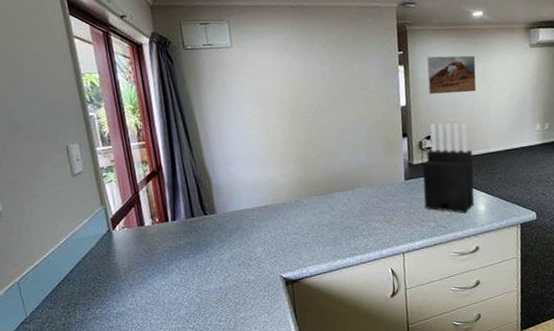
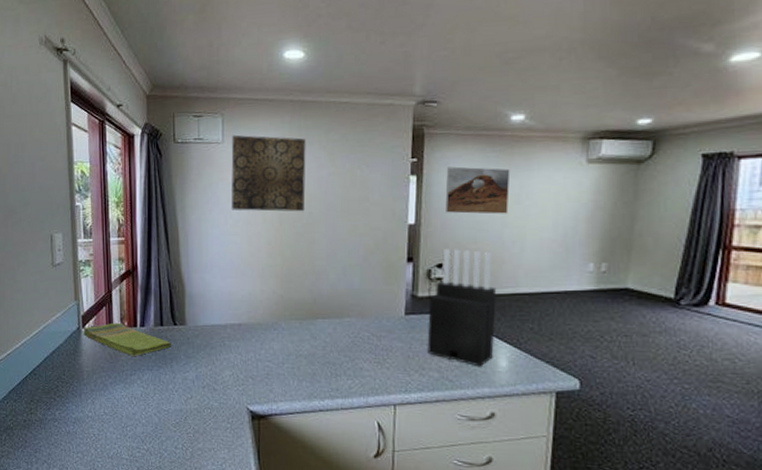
dish towel: none [114,220,204,248] -> present [83,322,171,356]
wall art: none [239,39,313,107] -> present [231,134,306,212]

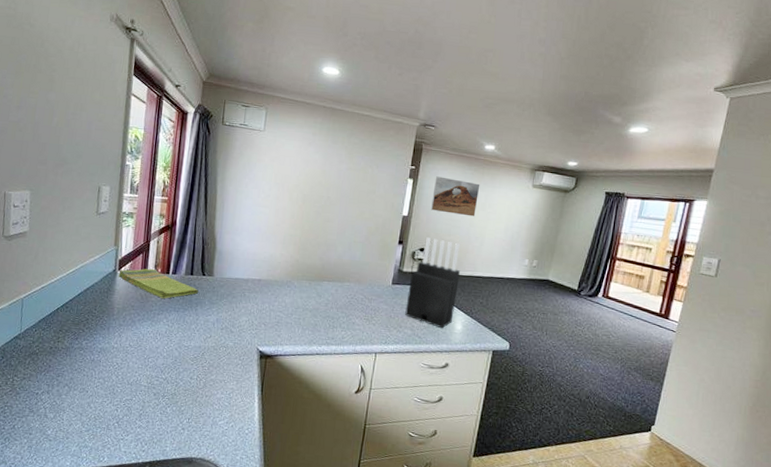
wall art: present [231,134,306,212] -> none [264,126,332,196]

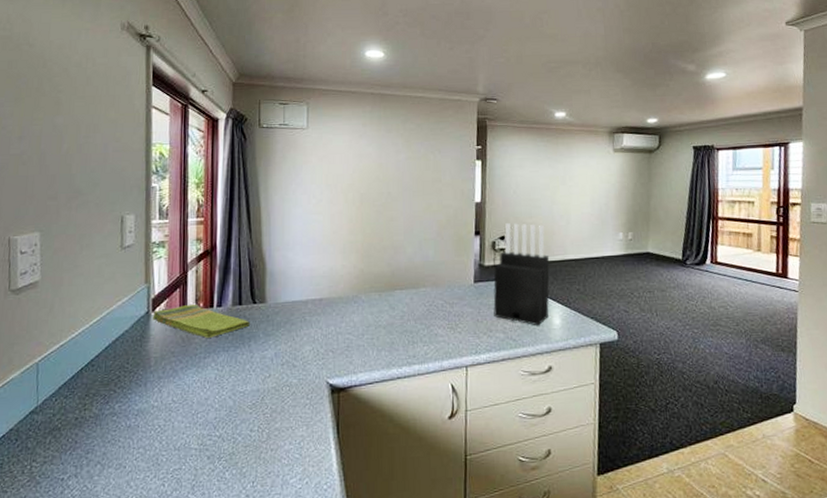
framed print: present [431,176,480,217] -> none [505,153,556,193]

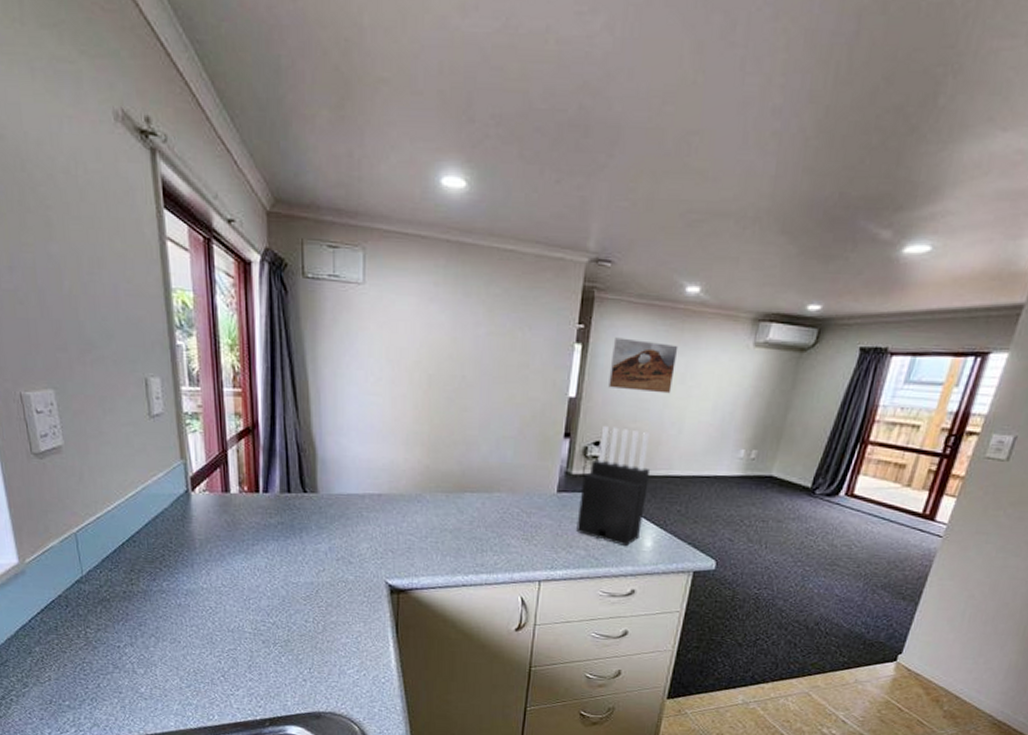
dish towel: present [152,304,250,338] -> none [193,486,300,525]
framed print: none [505,153,556,193] -> present [608,337,679,394]

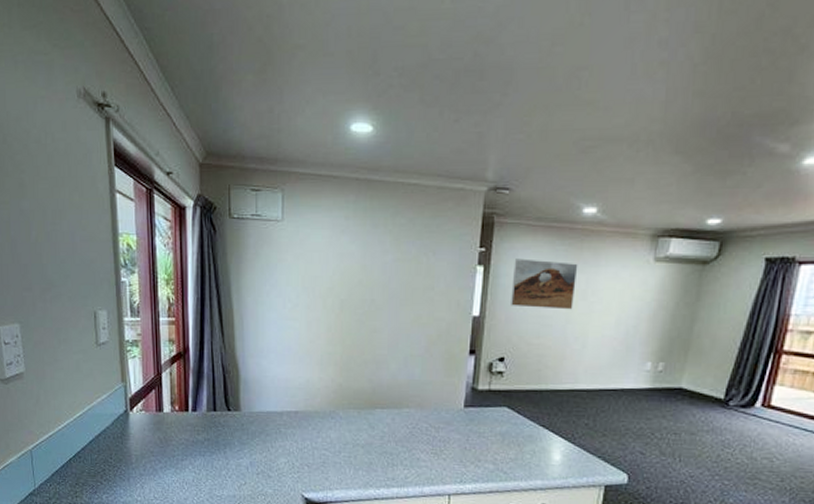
knife block: present [576,426,651,547] -> none [484,343,556,461]

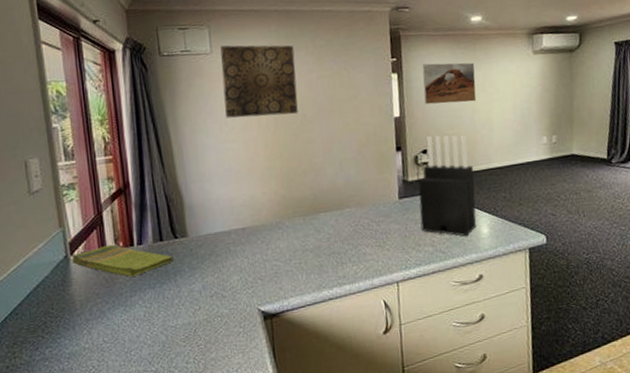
dish towel: none [131,406,225,441] -> present [72,244,174,277]
wall art: none [289,212,371,299] -> present [220,45,298,118]
knife block: none [484,343,556,461] -> present [418,134,477,237]

